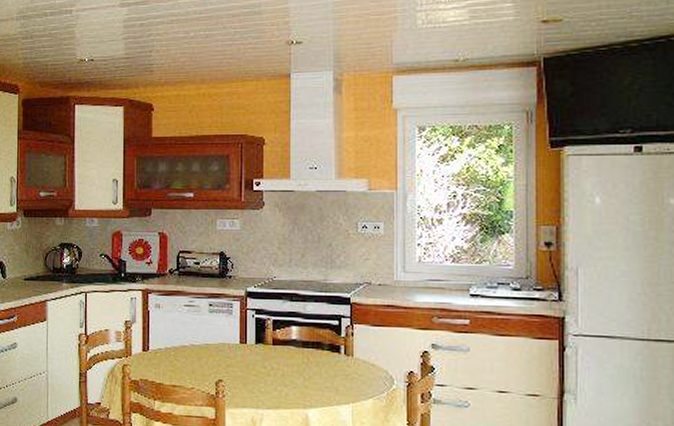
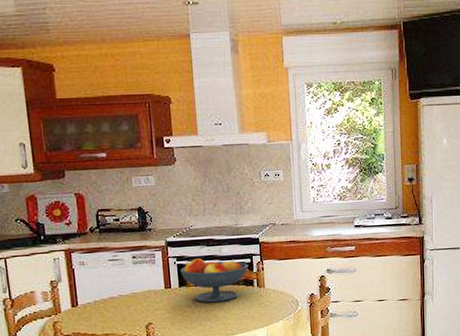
fruit bowl: none [258,314,335,367] -> present [180,258,248,303]

